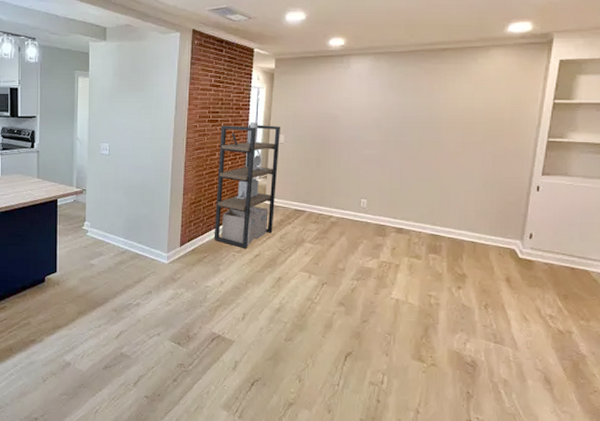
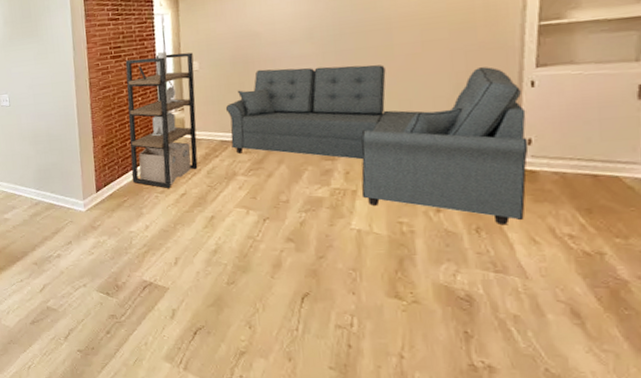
sofa: none [302,149,531,304] -> present [225,65,529,226]

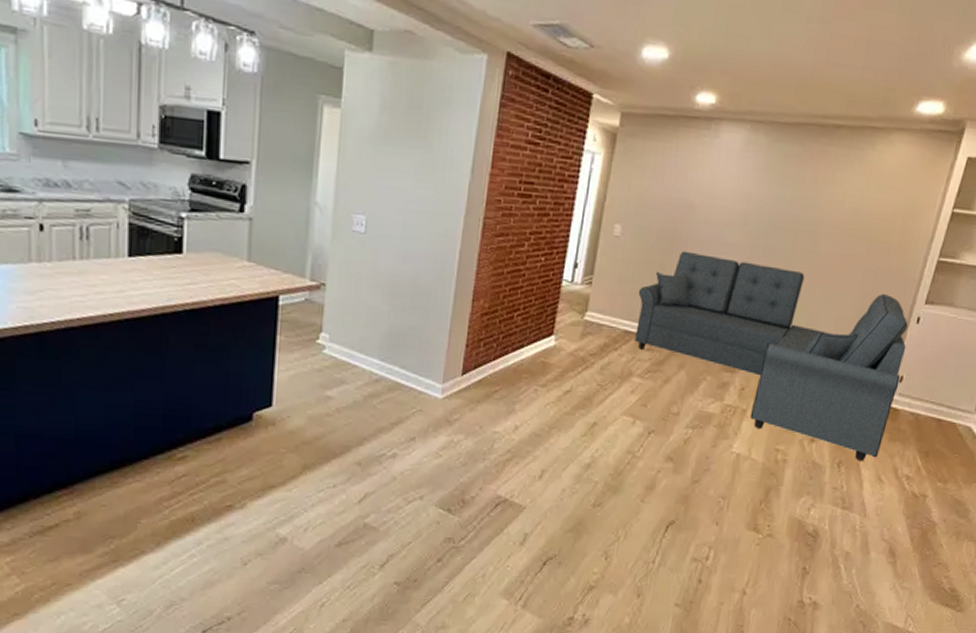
shelving unit: present [125,52,198,188] -> none [510,202,618,381]

